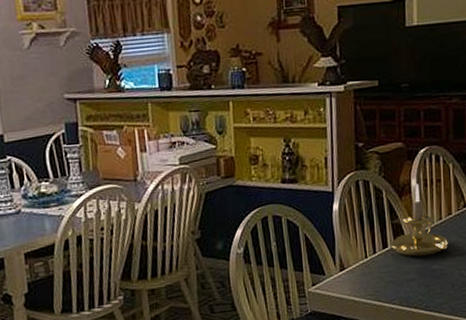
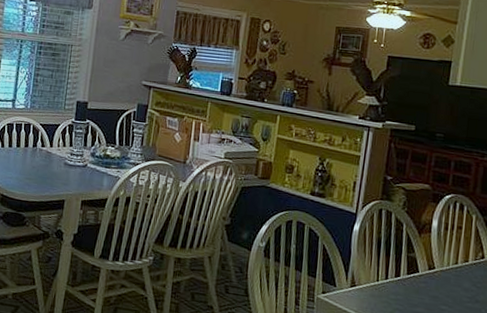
candle holder: present [388,183,448,257] -> none [401,225,461,295]

